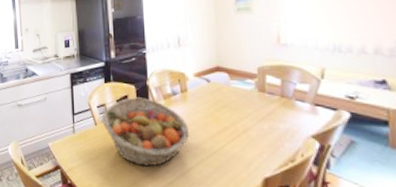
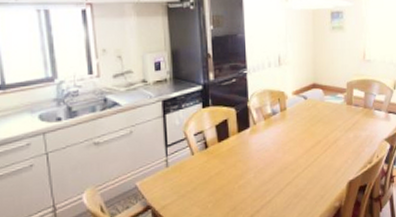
fruit basket: present [102,97,189,167] -> none [199,120,287,190]

